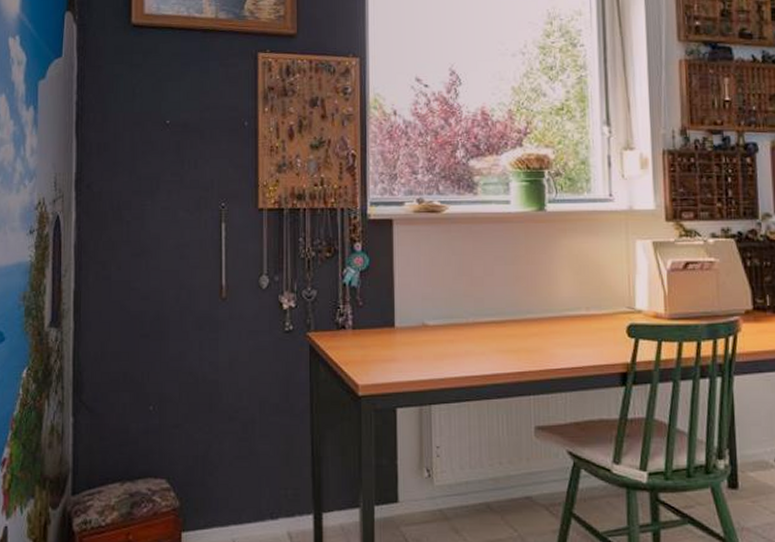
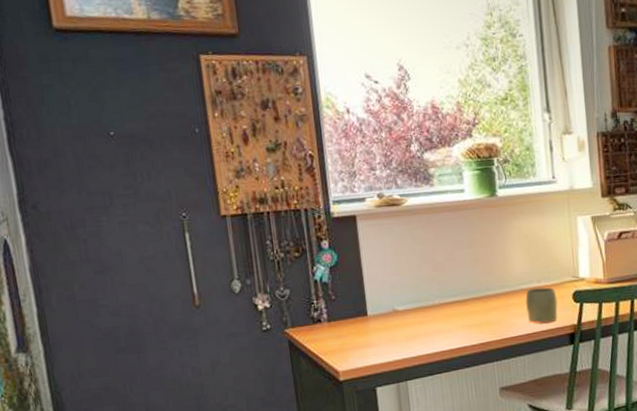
mug: none [571,316,608,356] -> present [525,287,558,323]

